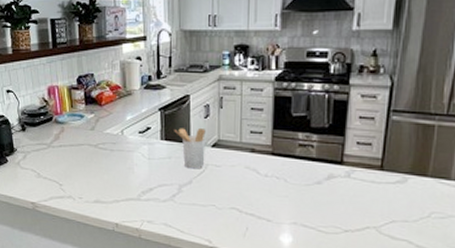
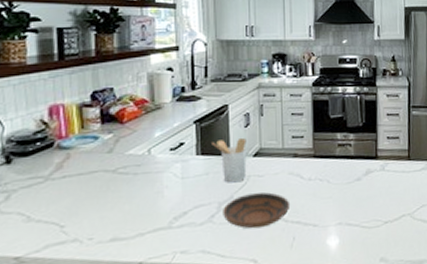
bowl: none [183,181,246,214] -> present [223,192,291,229]

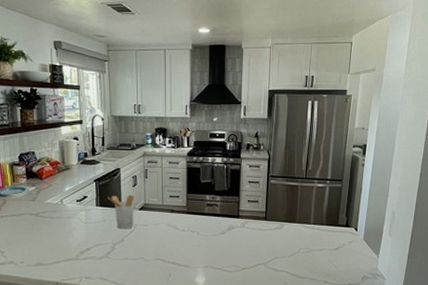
bowl: present [223,192,291,229] -> none [116,238,168,265]

